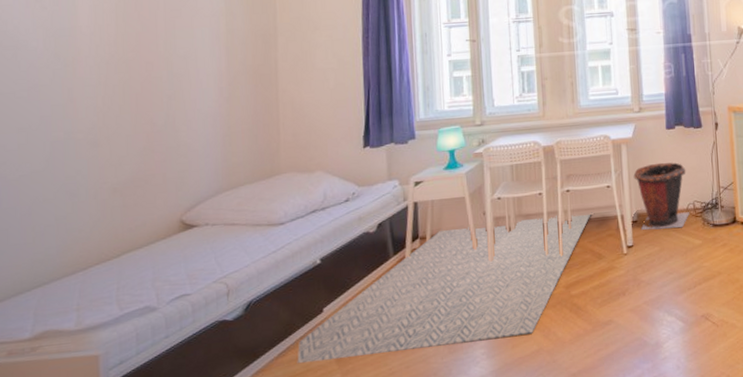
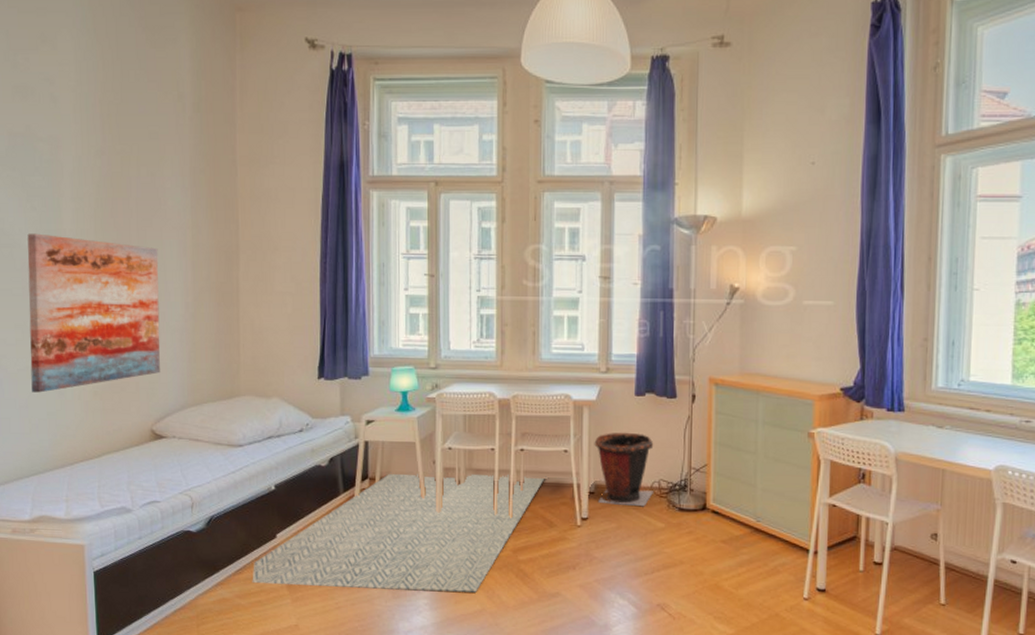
wall art: none [35,33,191,198] -> present [27,233,160,393]

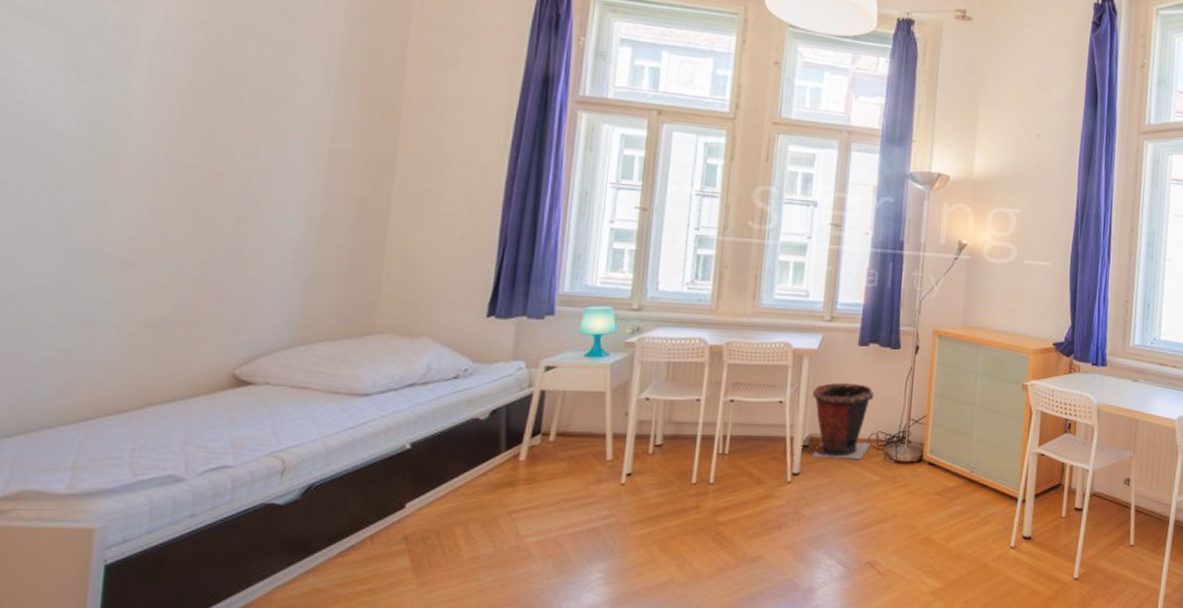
wall art: present [27,233,160,393] -> none [36,112,277,322]
rug: present [252,472,546,593] -> none [361,426,757,567]

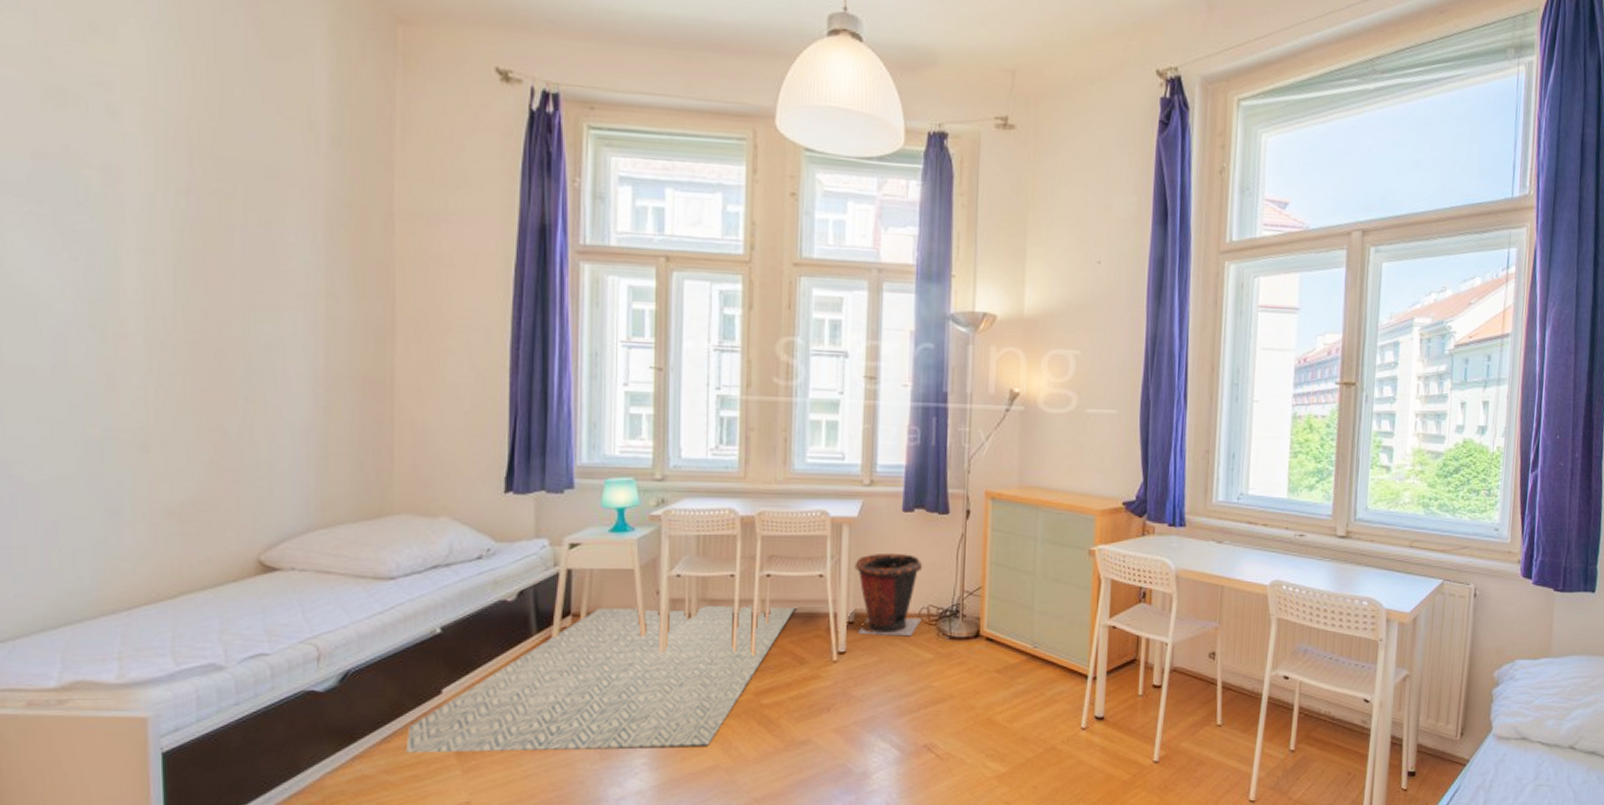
rug: none [361,426,757,567] -> present [405,605,797,754]

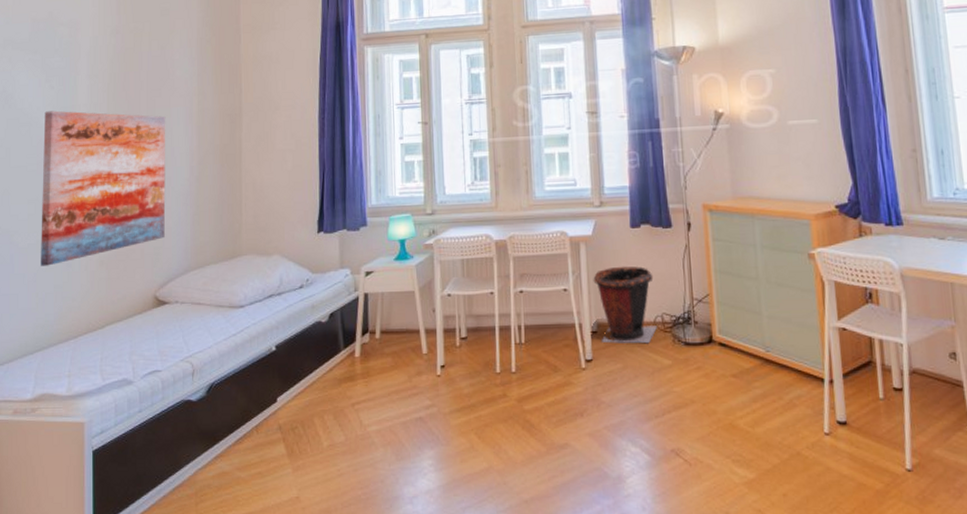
wall art: none [62,293,274,512] -> present [41,110,166,266]
rug: present [405,605,797,754] -> none [252,318,547,453]

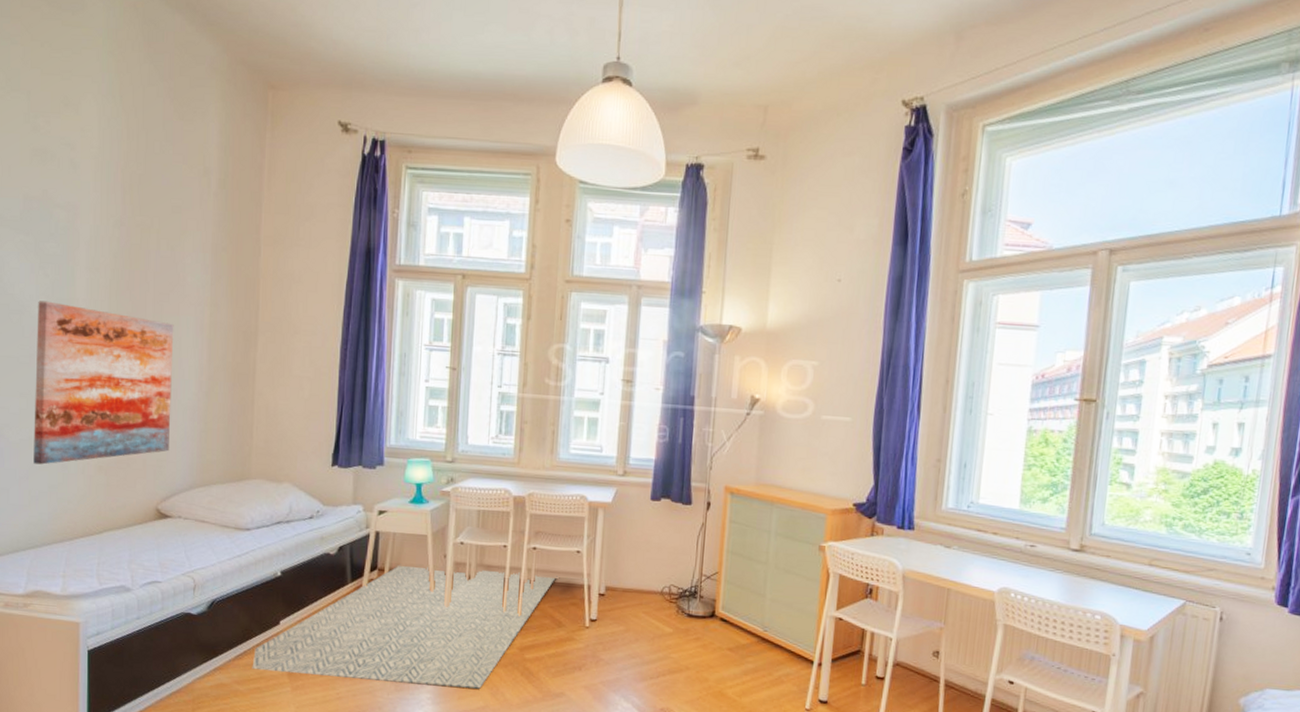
rug: none [252,318,547,453] -> present [252,563,558,689]
waste bin: present [593,265,657,344] -> none [607,535,667,612]

